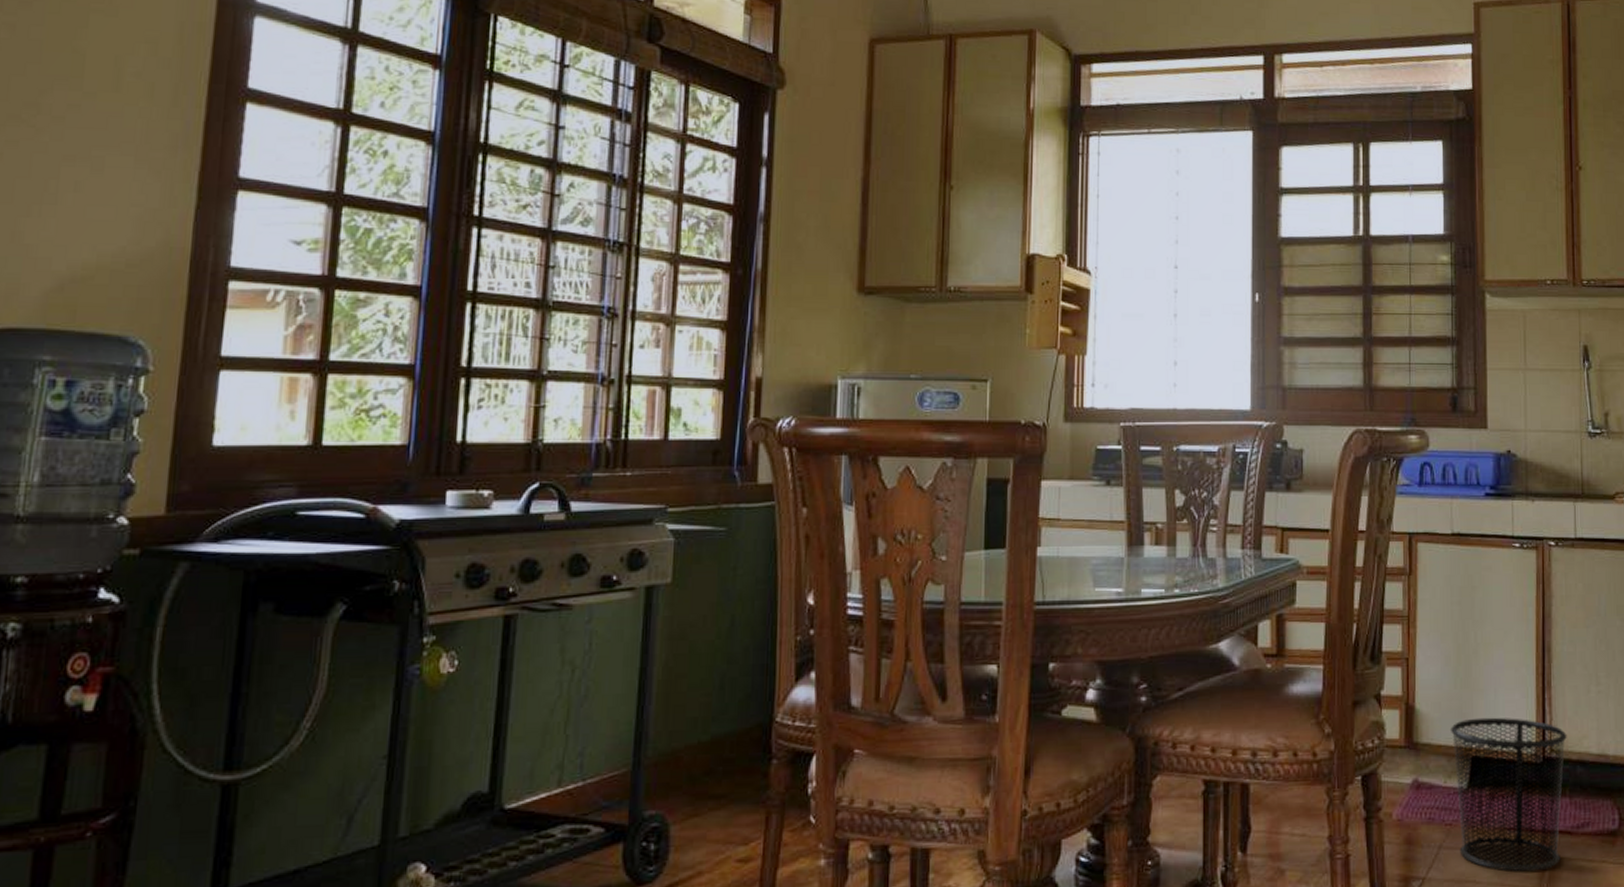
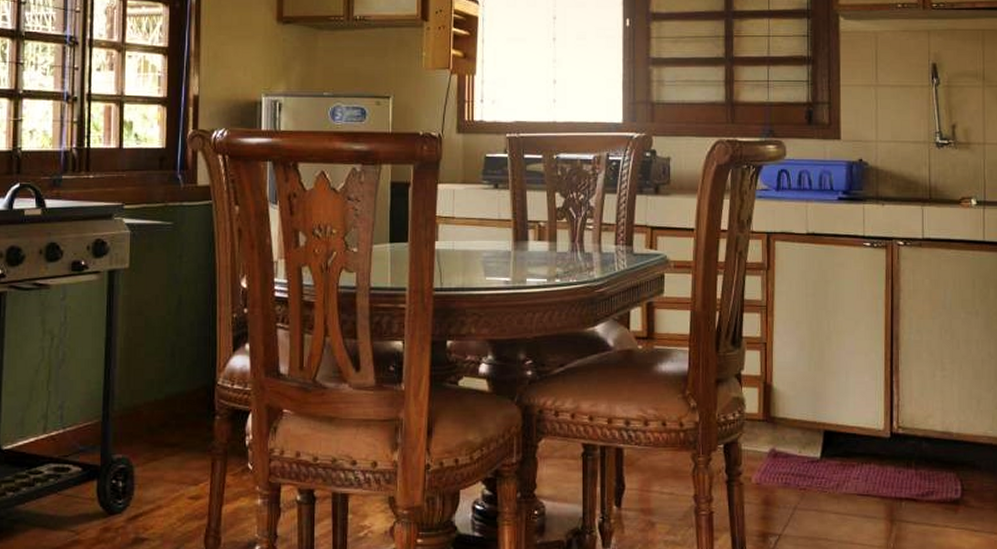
waste bin: present [1450,717,1567,872] -> none [804,396,913,533]

